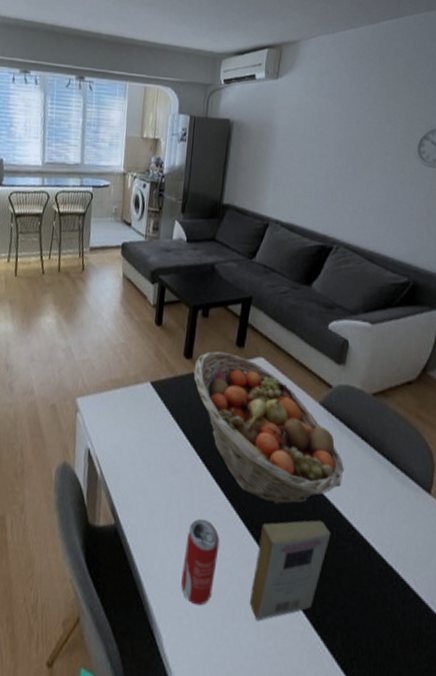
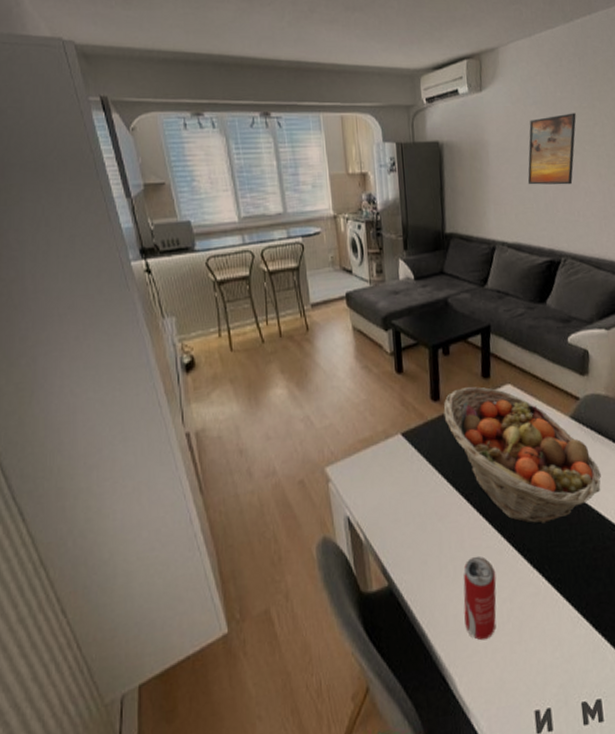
book: present [249,520,331,621] -> none [532,528,598,637]
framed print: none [310,108,369,176] -> present [527,113,576,185]

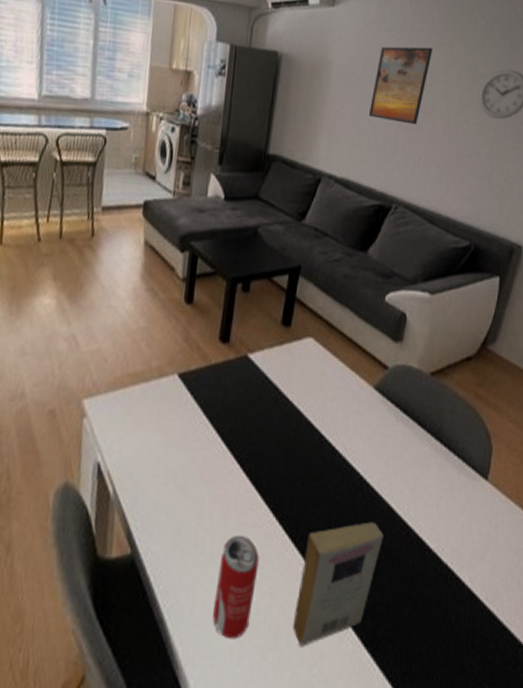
fruit basket: present [443,387,601,524] -> none [230,333,399,508]
book: none [532,528,598,637] -> present [292,522,384,647]

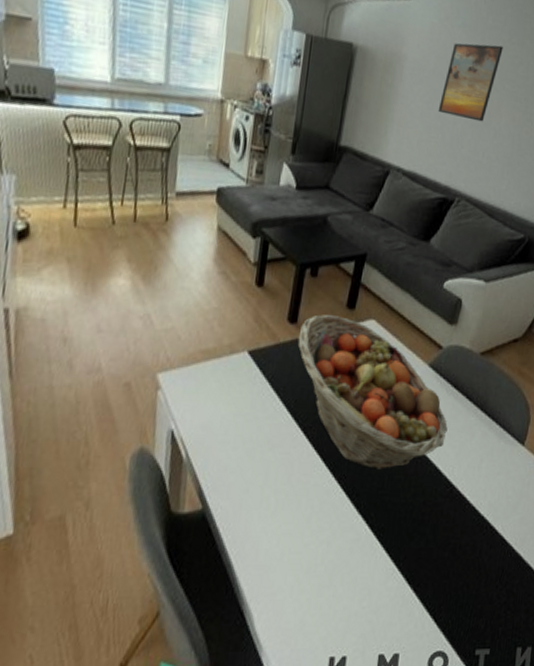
beverage can: present [213,534,260,639] -> none [275,492,319,580]
fruit basket: none [230,333,399,508] -> present [297,314,448,470]
book: present [292,522,384,647] -> none [346,481,430,585]

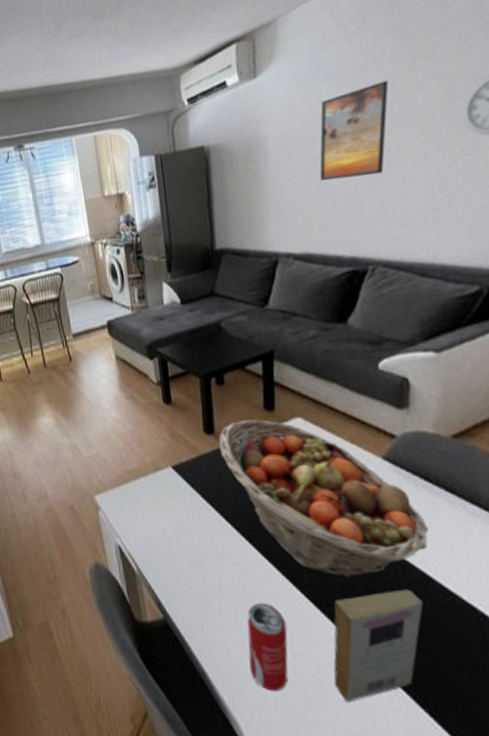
beverage can: none [275,492,319,580] -> present [247,602,288,692]
book: none [346,481,430,585] -> present [333,589,424,702]

